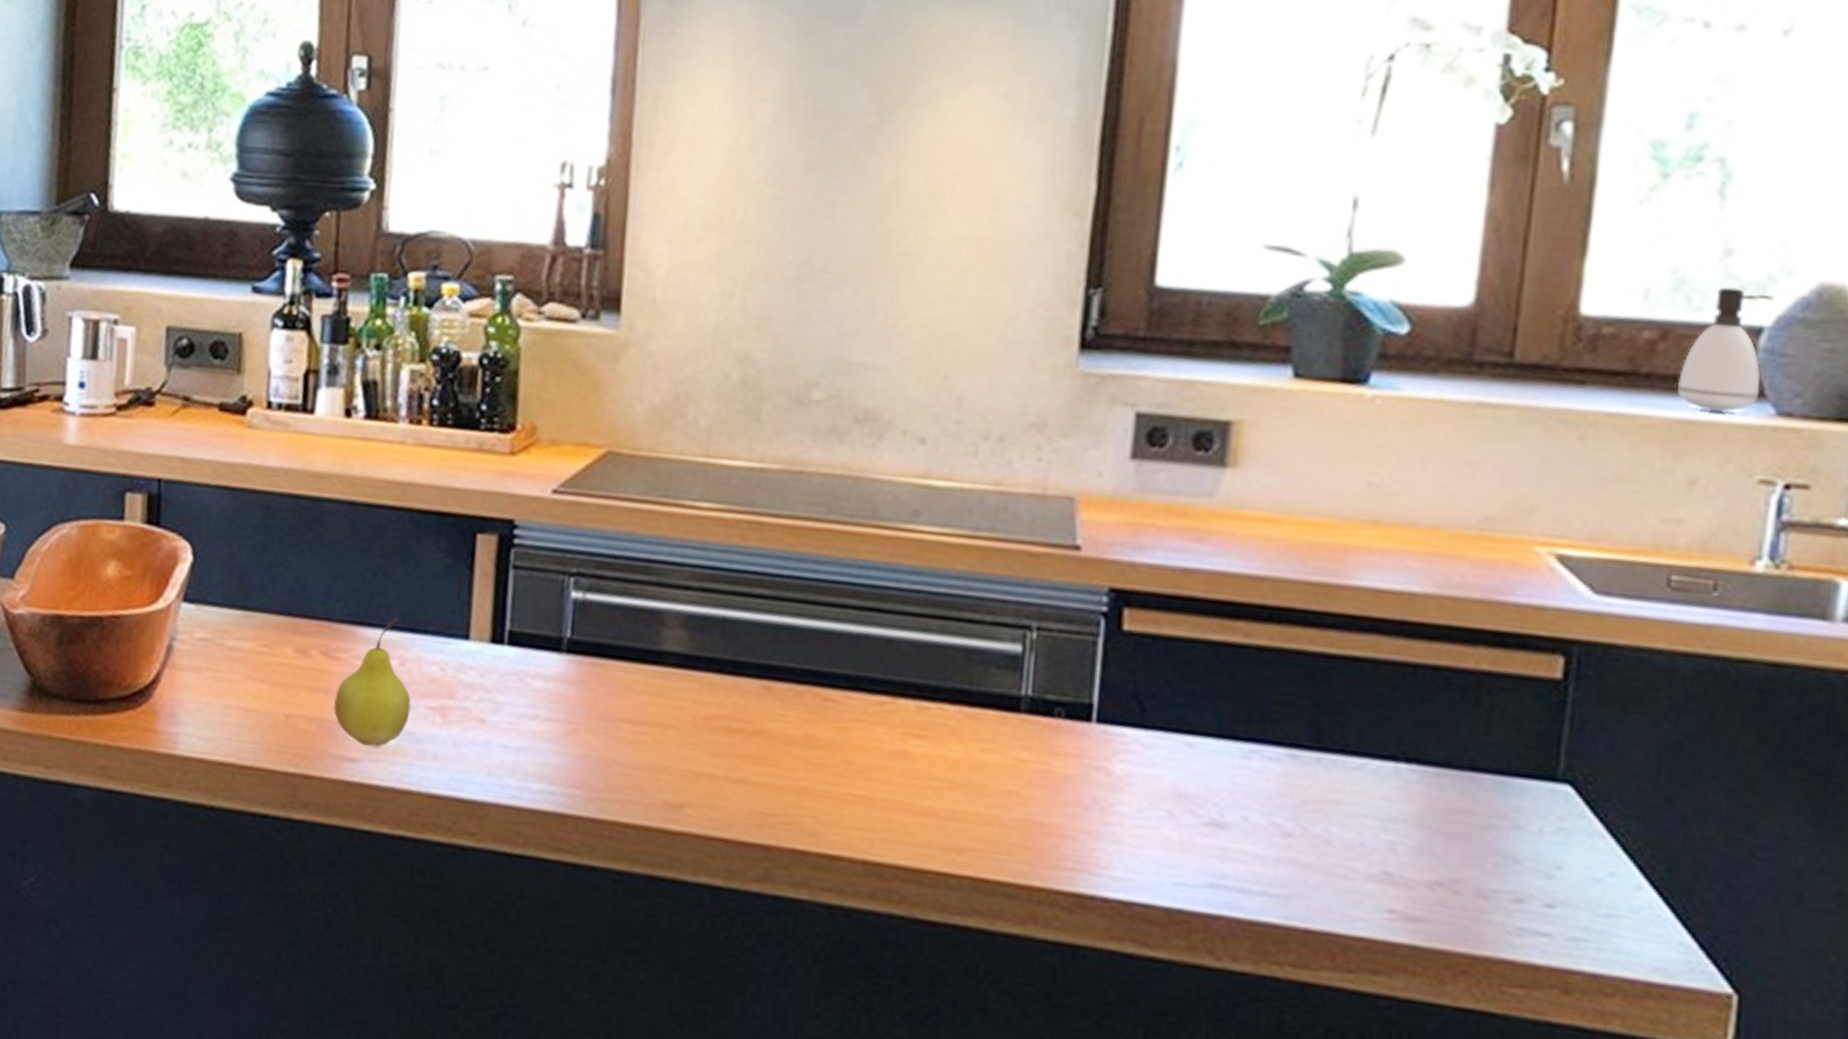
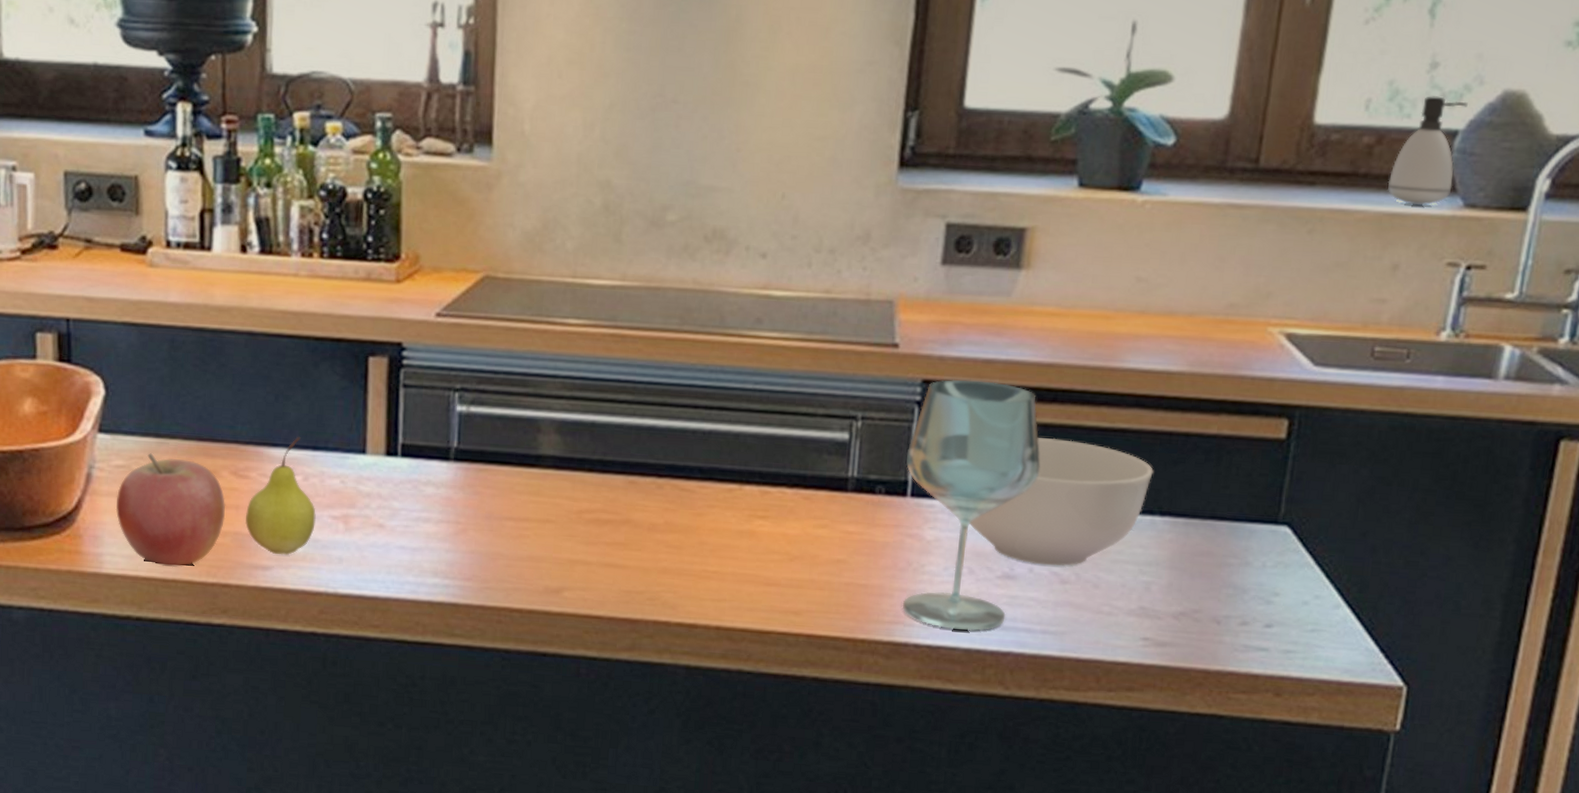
apple: none [195,626,314,754] -> present [115,453,226,568]
wine glass: none [1088,589,1255,887] -> present [903,379,1041,631]
bowl: none [1168,662,1395,816] -> present [969,438,1153,566]

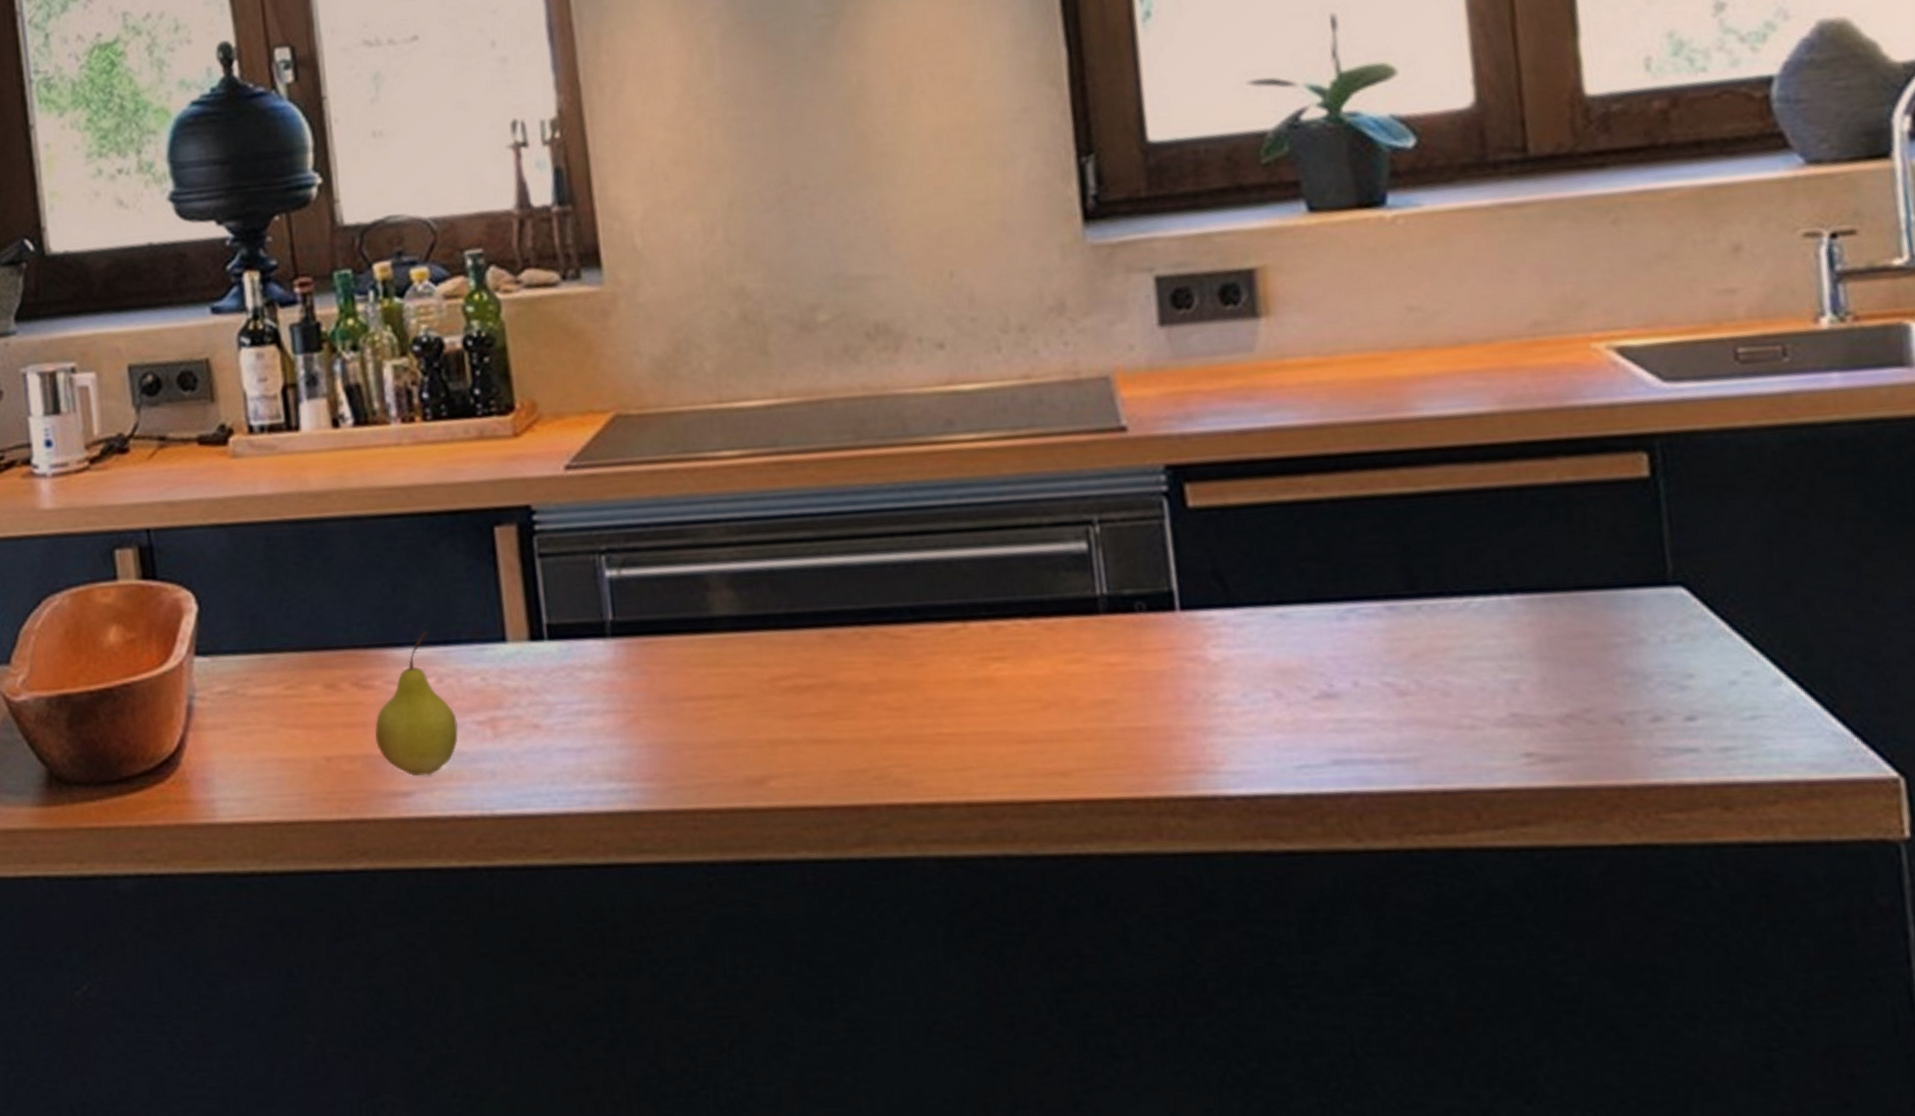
apple: present [115,453,226,568] -> none [224,672,352,807]
wine glass: present [903,379,1041,631] -> none [1163,456,1339,772]
bowl: present [969,438,1153,566] -> none [1263,514,1487,676]
soap dispenser: present [1388,96,1468,205] -> none [1698,41,1784,171]

